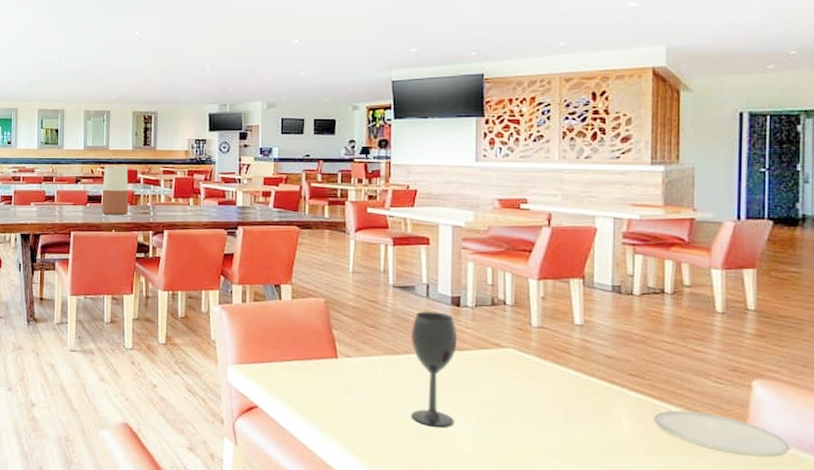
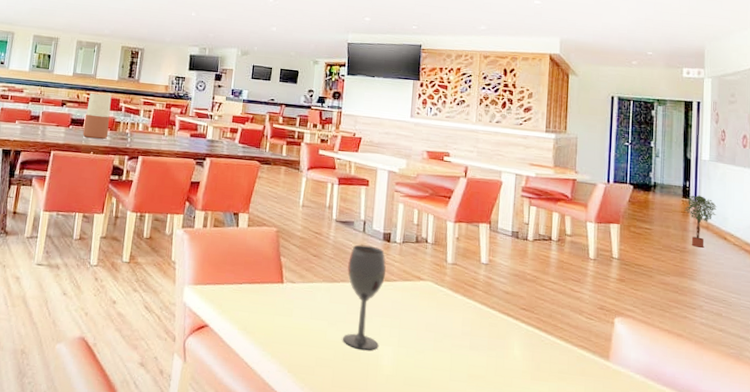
plate: present [653,410,791,458] -> none [539,341,642,385]

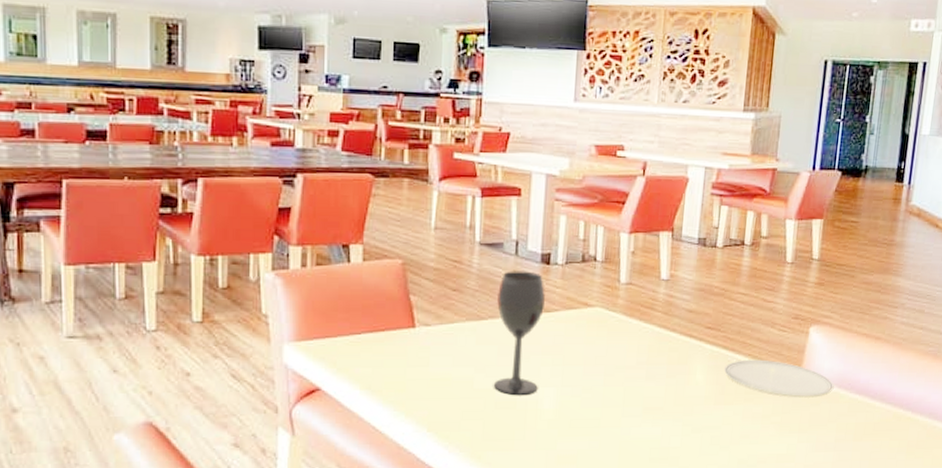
vase: present [82,93,112,139] -> none [107,90,148,158]
plate: none [539,341,642,385] -> present [724,359,834,398]
potted tree: present [684,194,717,248] -> none [896,177,932,238]

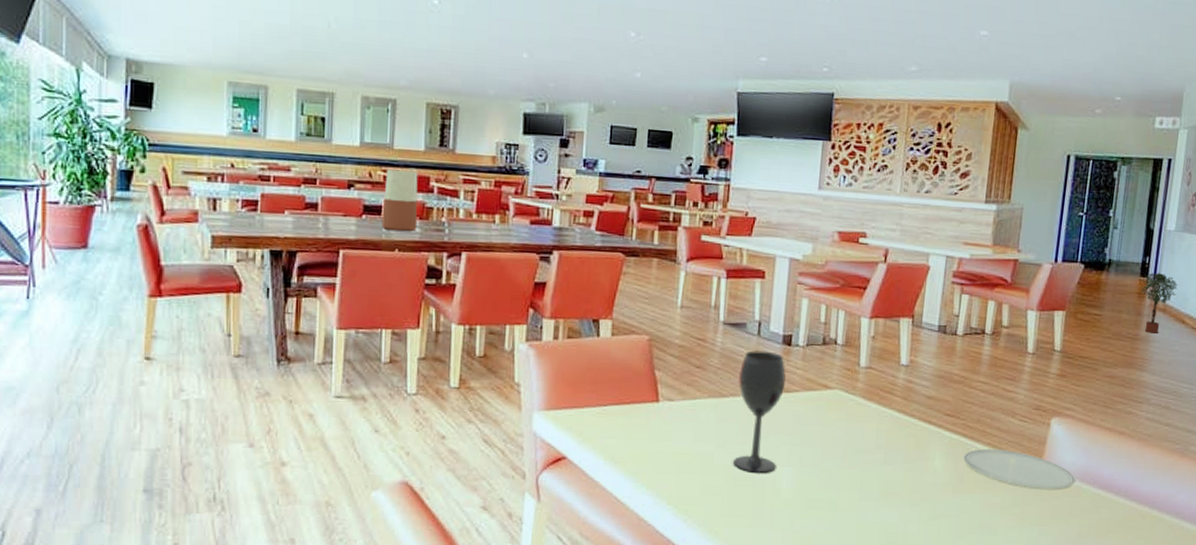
vase: none [107,90,148,158] -> present [381,169,418,232]
potted tree: none [896,177,932,238] -> present [1141,272,1178,333]

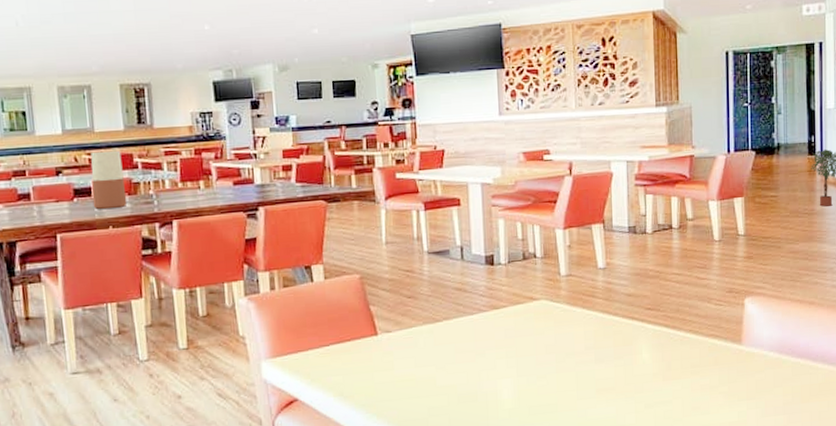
wine glass: present [733,350,787,473] -> none [448,273,496,389]
plate: present [963,448,1076,491] -> none [668,333,775,367]

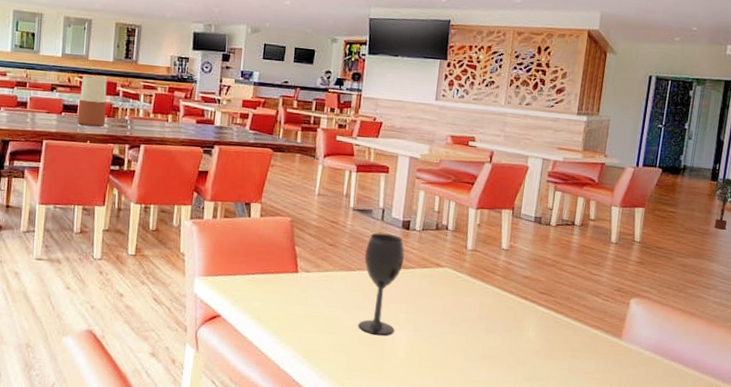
wine glass: none [448,273,496,389] -> present [358,233,405,335]

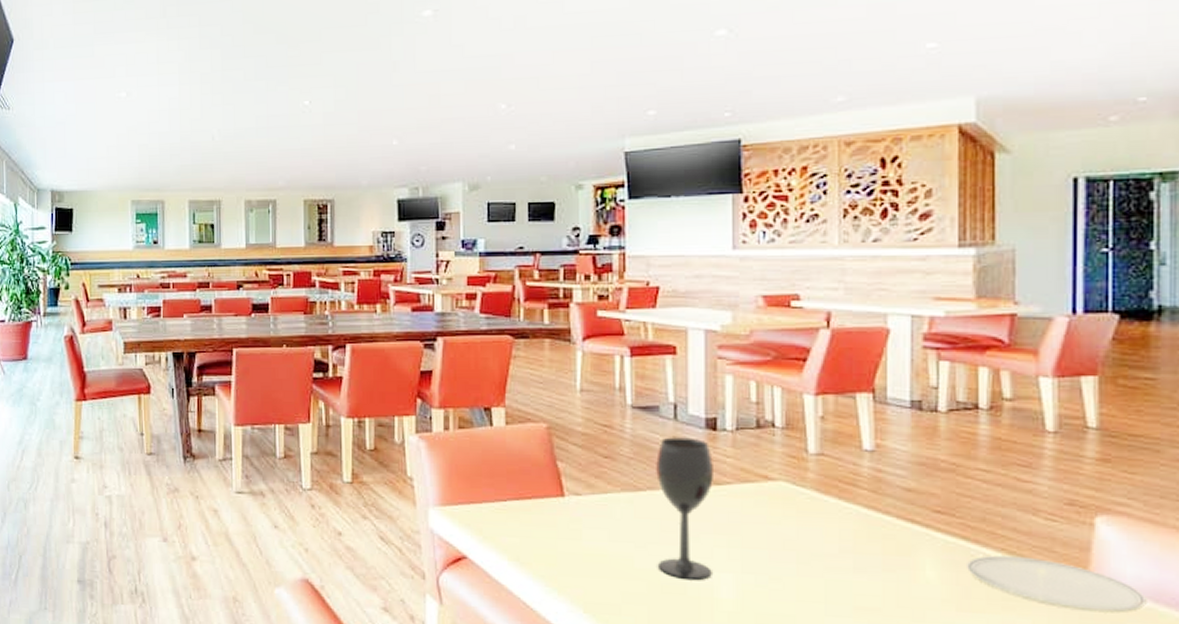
vase: present [77,76,108,127] -> none [269,267,303,327]
plate: none [553,322,651,361] -> present [967,555,1147,614]

